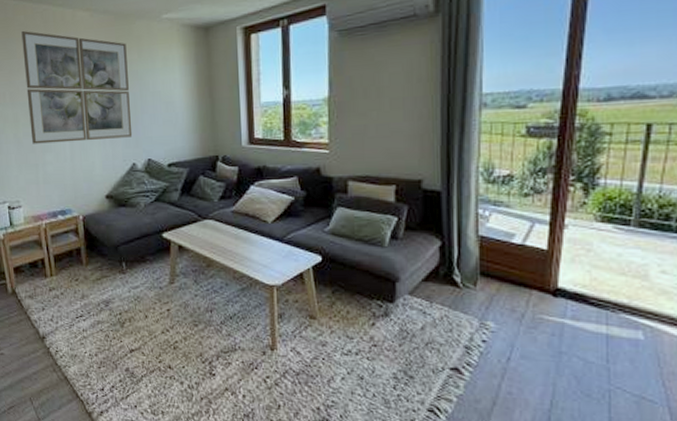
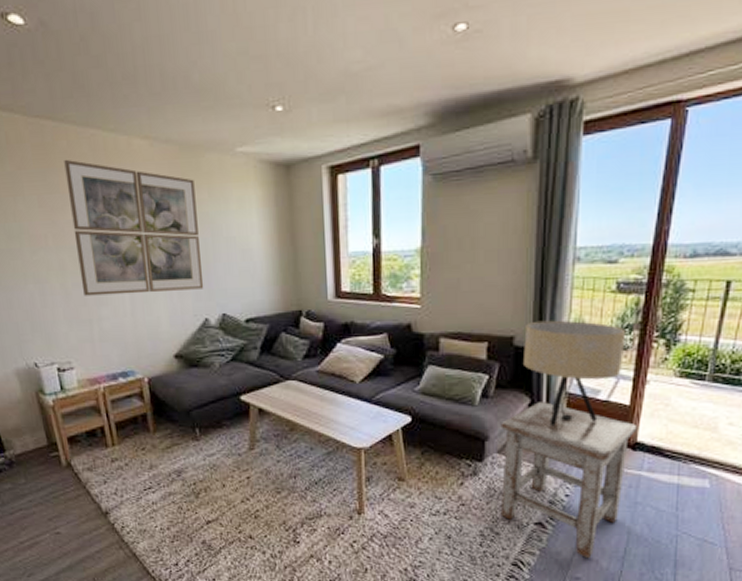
stool: none [411,243,558,410] -> present [500,400,638,559]
table lamp: none [432,164,539,270] -> present [524,320,626,427]

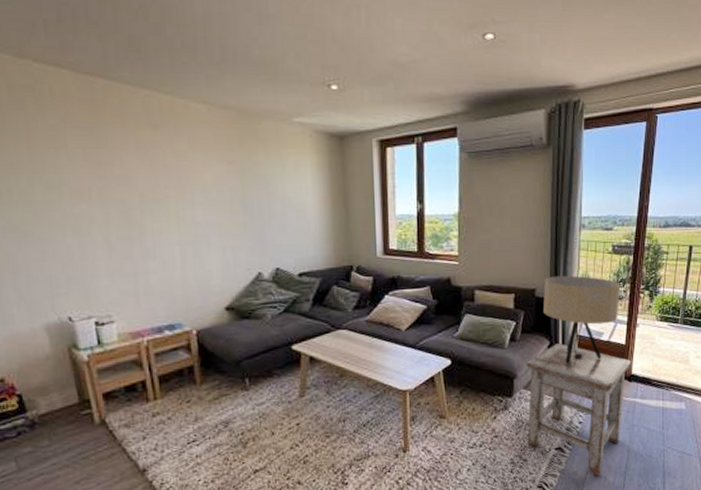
wall art: present [64,159,204,296] -> none [115,116,258,249]

